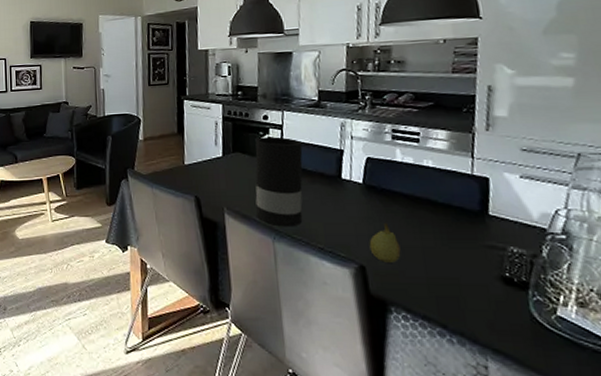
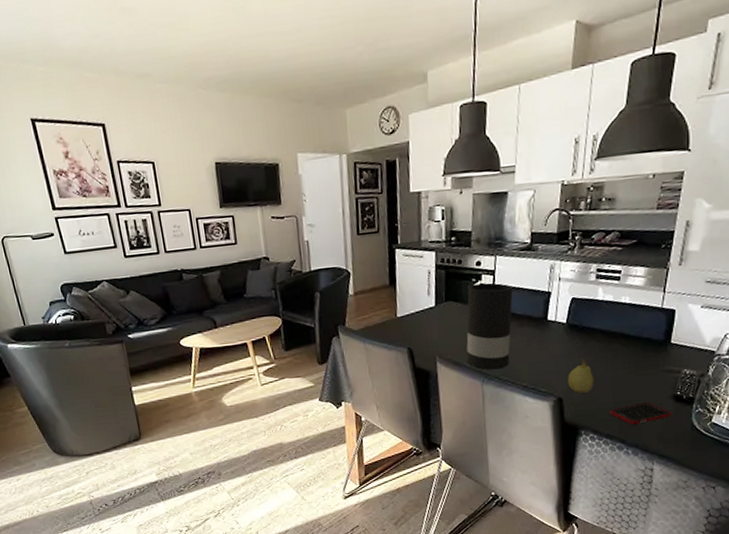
cell phone: none [424,281,502,307] -> present [610,402,671,425]

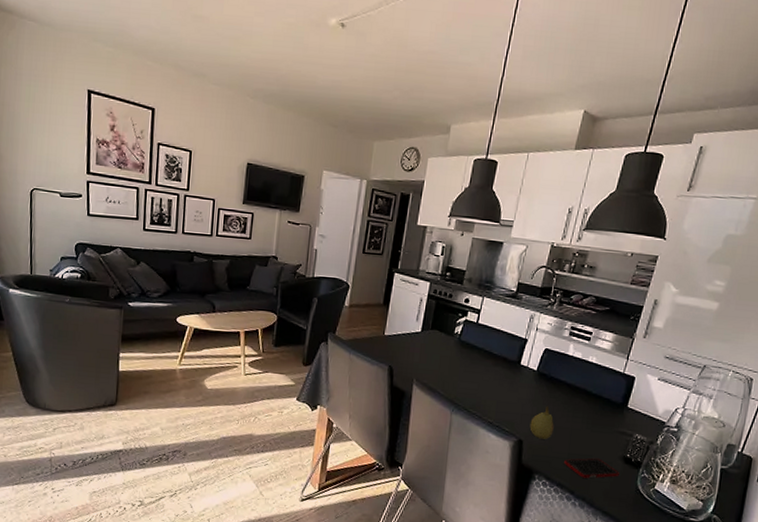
vase: present [466,282,513,370] -> none [440,318,494,402]

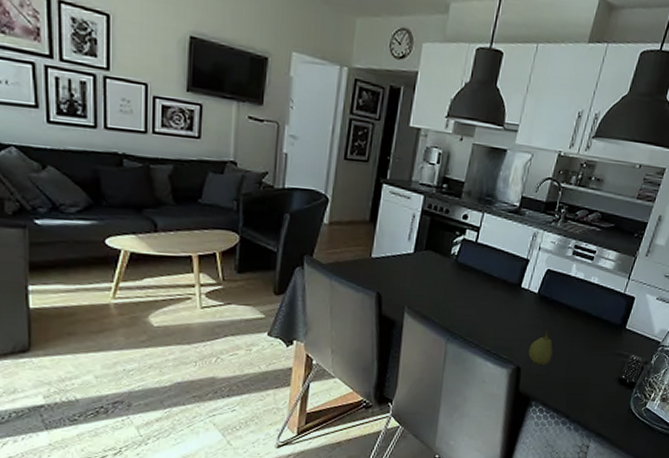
cell phone: present [564,458,619,479] -> none [561,381,614,402]

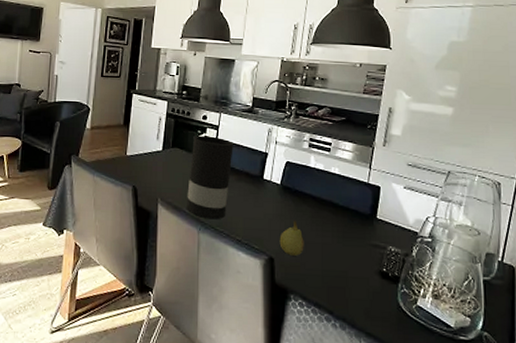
vase: none [435,237,494,330] -> present [186,135,234,220]

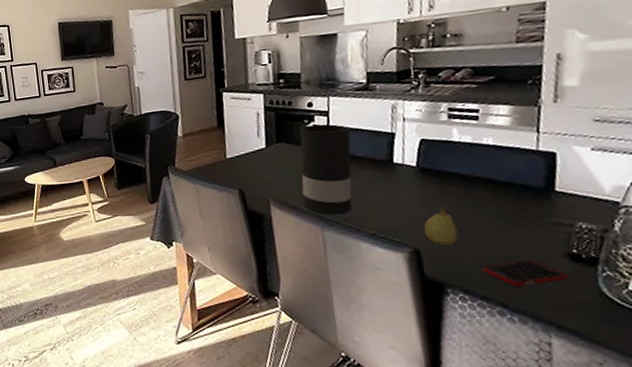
cell phone: none [319,274,378,297] -> present [483,259,568,286]

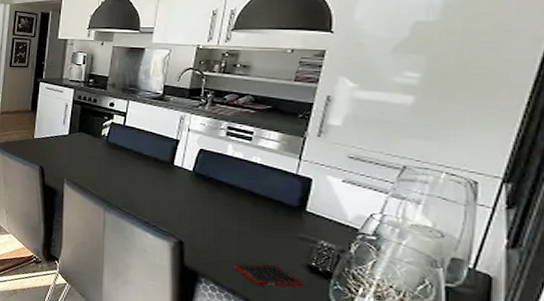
vase: present [300,123,352,215] -> none [91,121,142,201]
fruit: present [424,205,458,245] -> none [190,206,218,242]

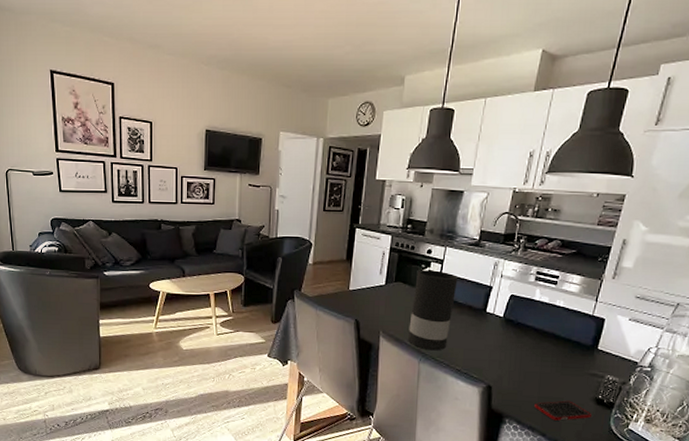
vase: none [91,121,142,201] -> present [407,270,458,351]

